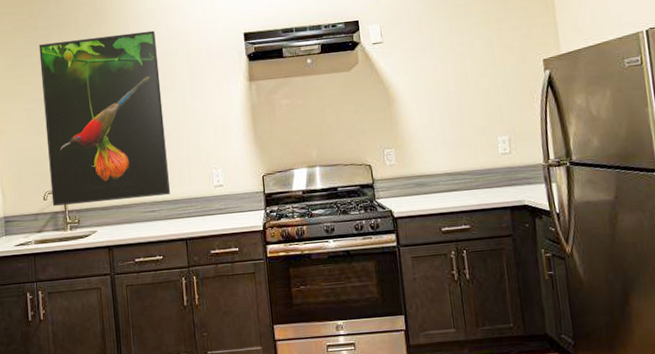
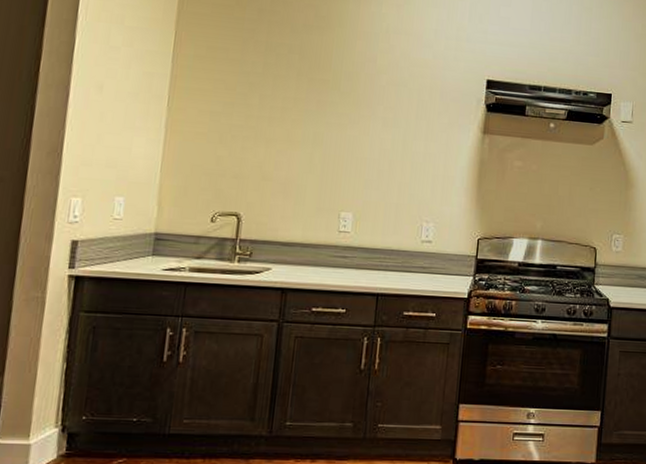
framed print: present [39,30,171,206] -> none [221,39,386,241]

